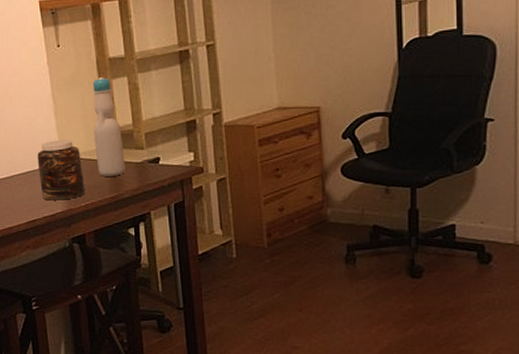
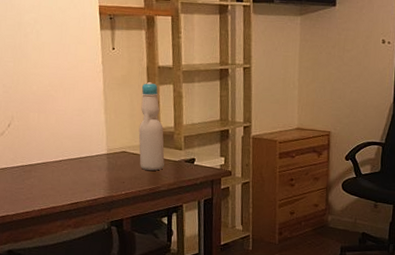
jar: present [37,139,85,201] -> none [84,132,127,187]

